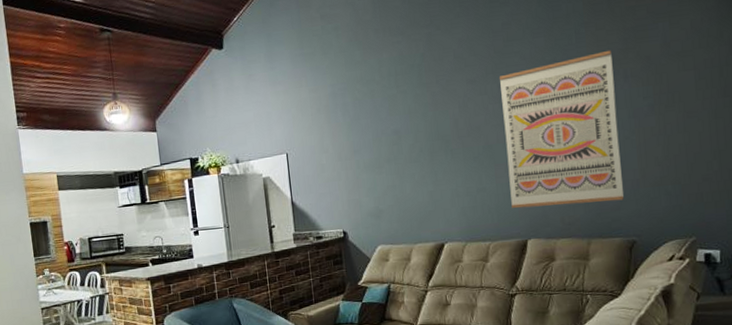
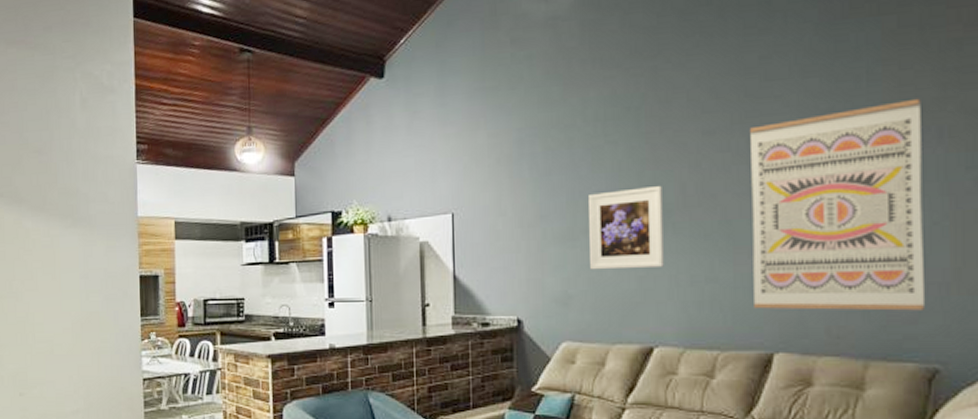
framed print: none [389,122,447,190] -> present [589,185,664,270]

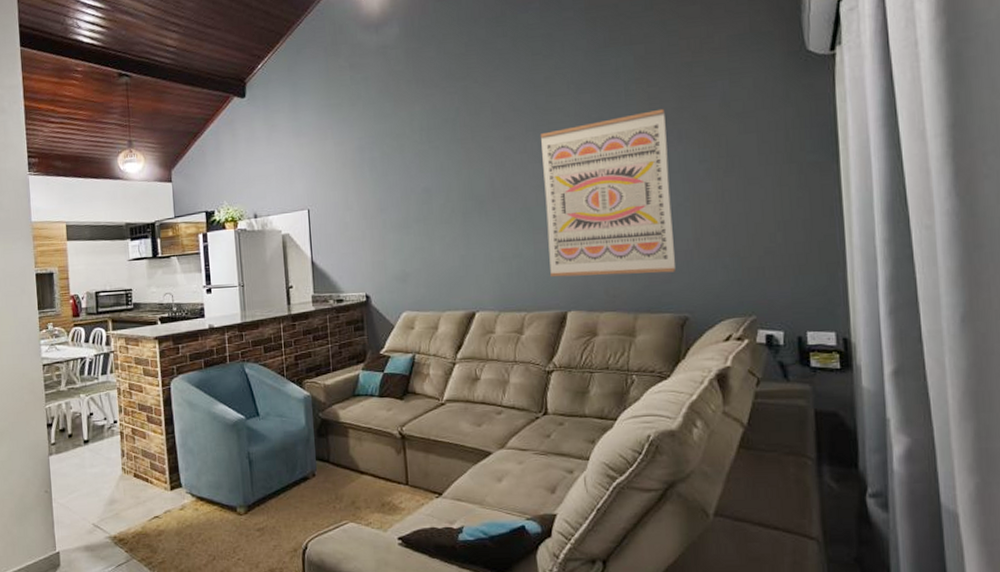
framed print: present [589,185,664,270] -> none [418,181,480,252]

